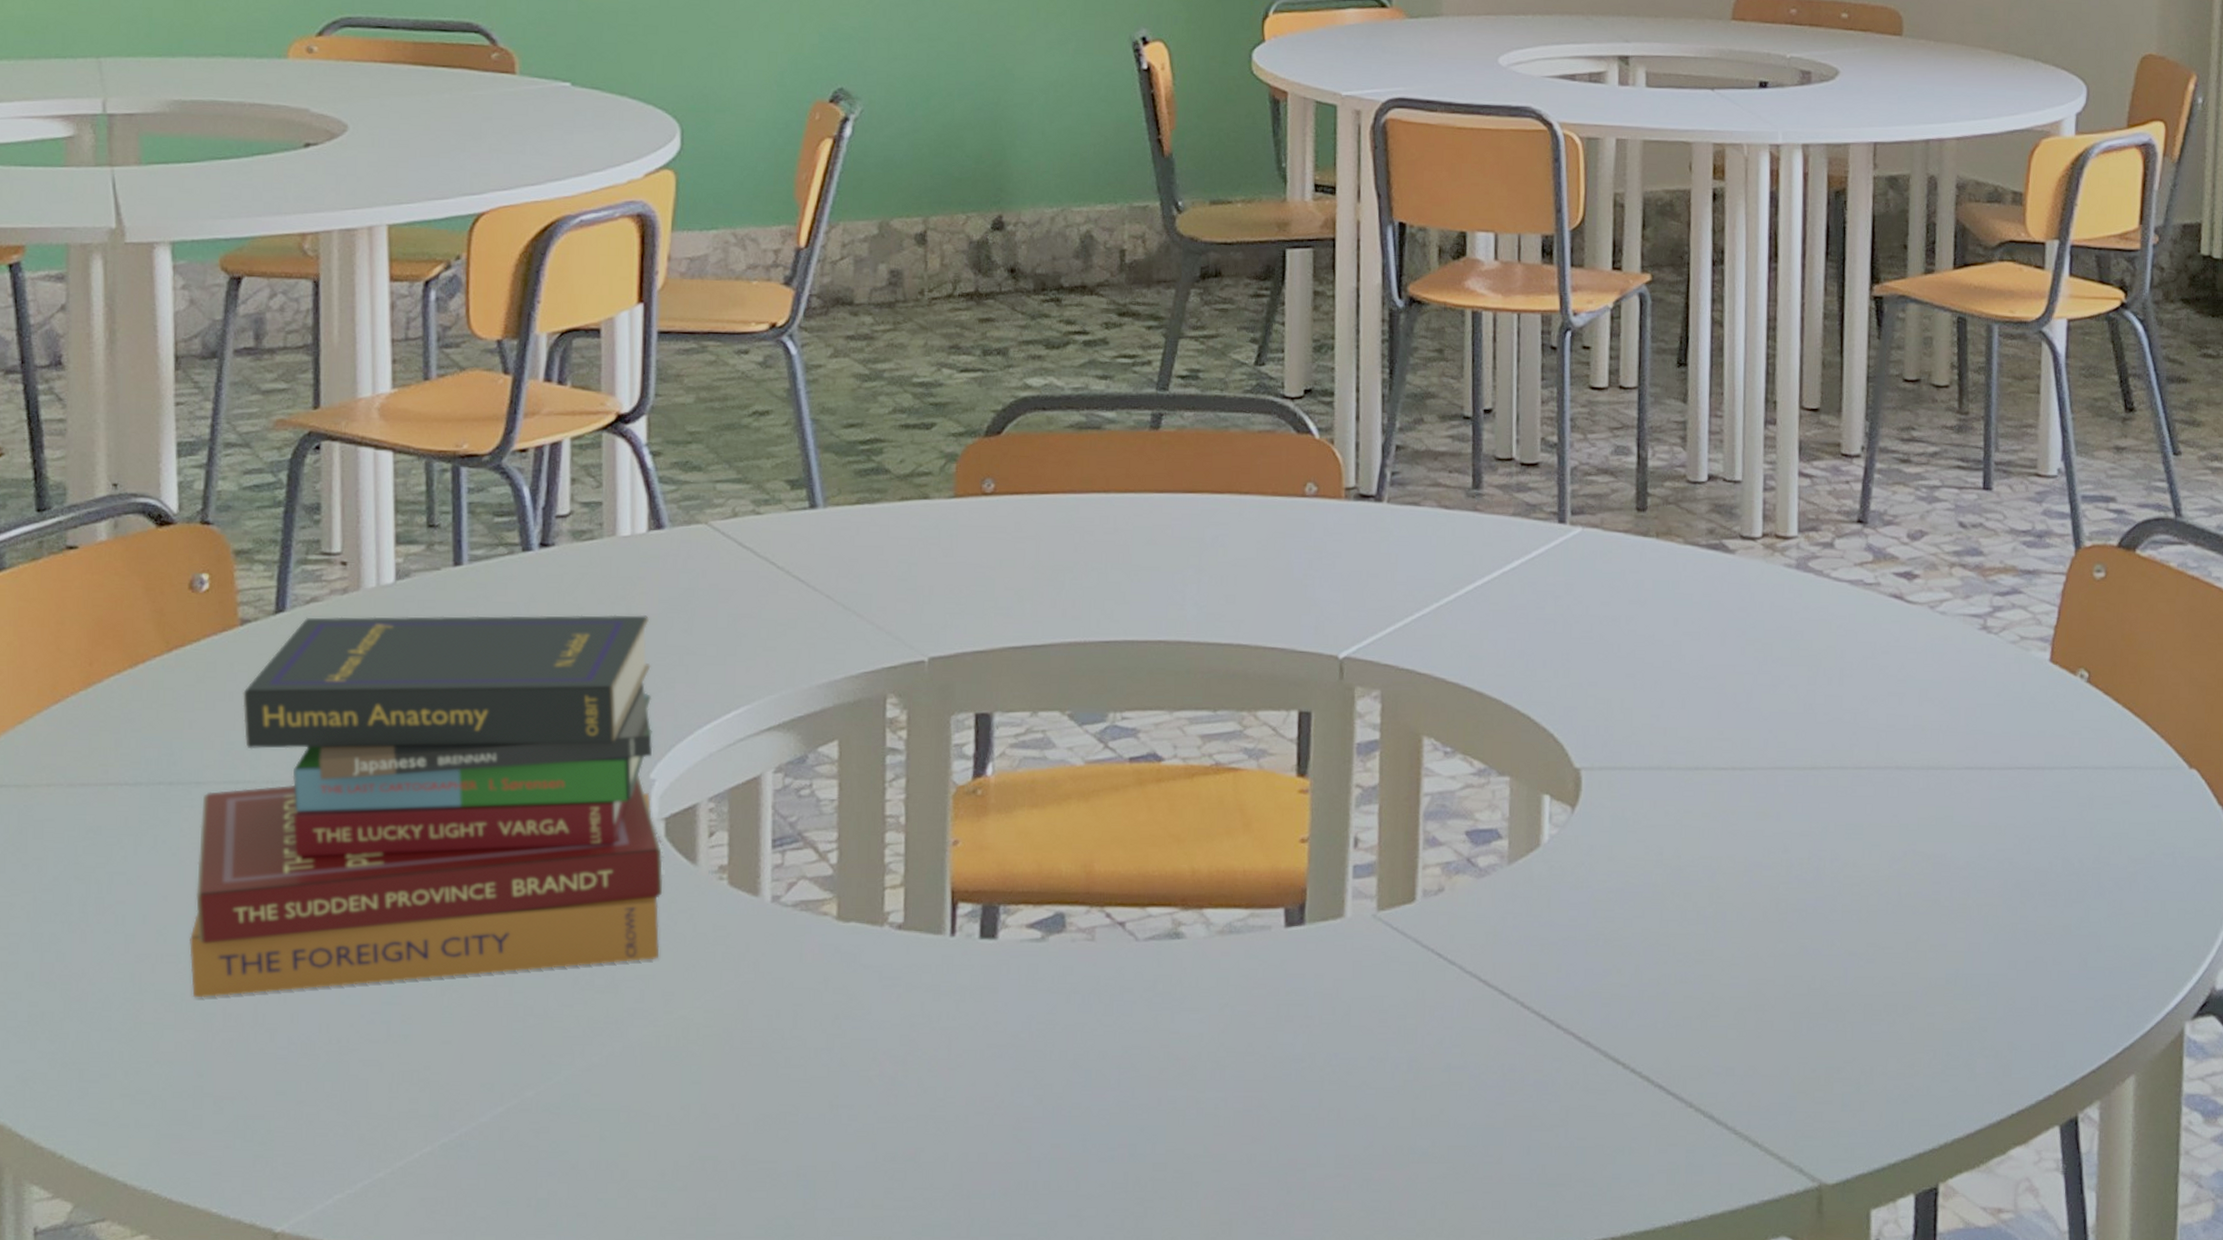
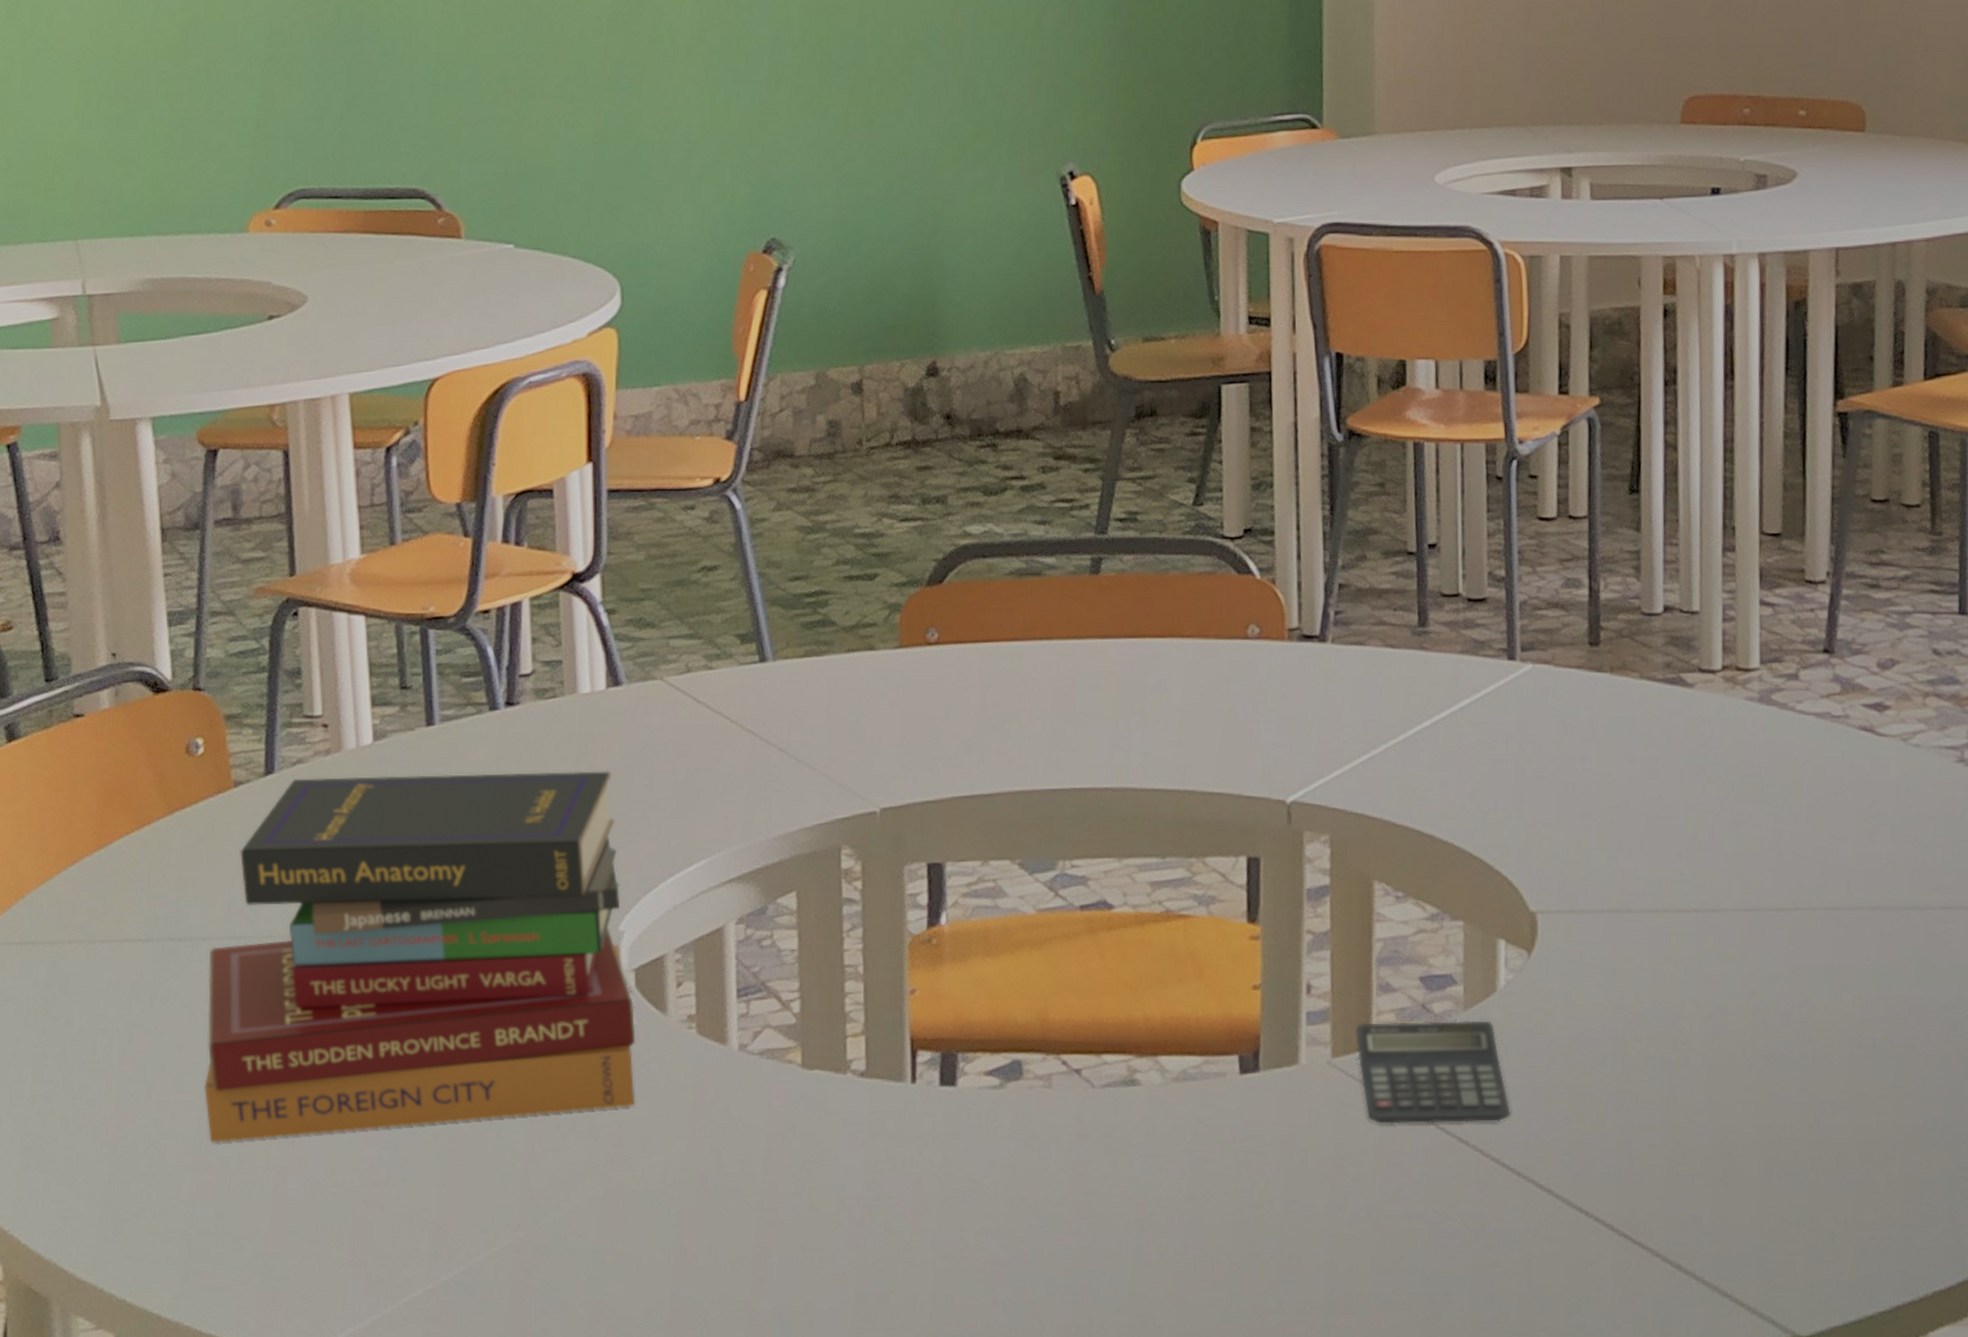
calculator: none [1400,874,1553,977] -> present [1355,1020,1512,1124]

